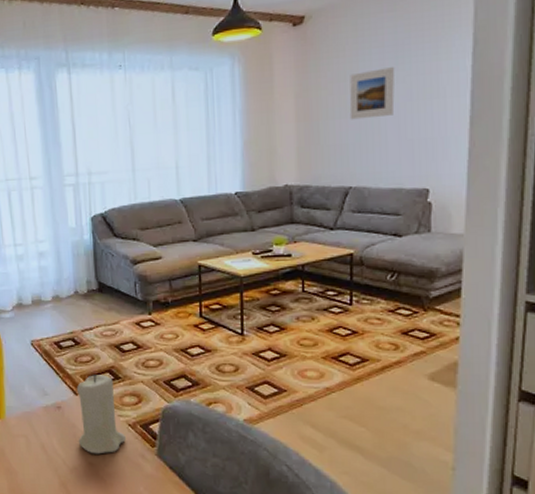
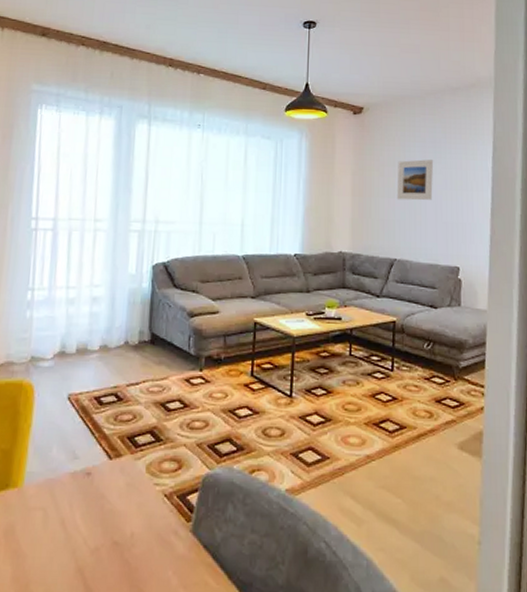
candle: present [76,375,126,454] -> none [105,436,159,531]

